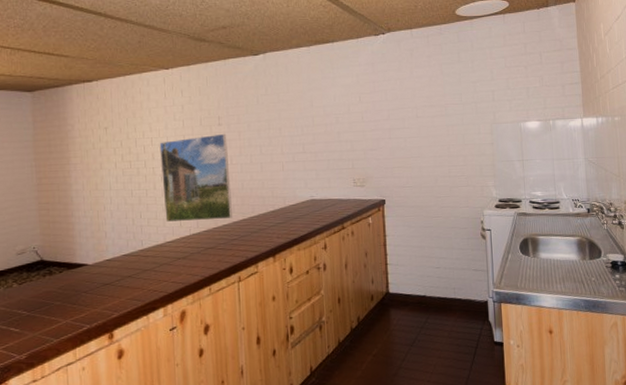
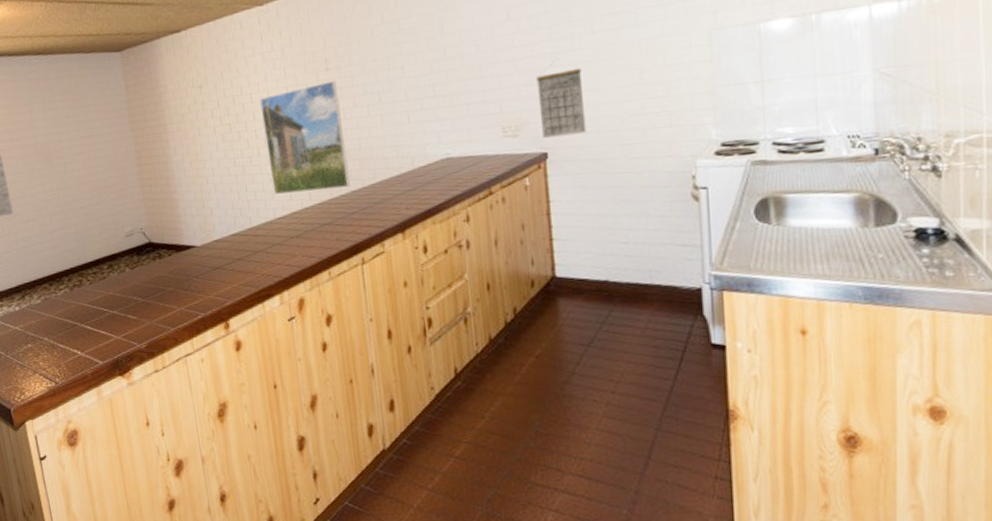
calendar: none [379,136,412,189] -> present [536,64,587,138]

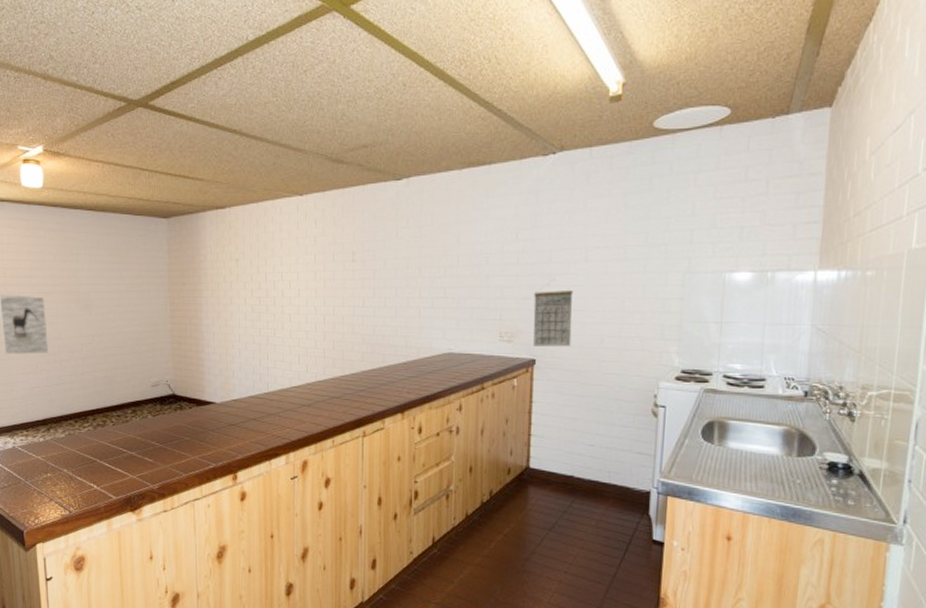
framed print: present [259,80,350,194] -> none [289,271,361,368]

